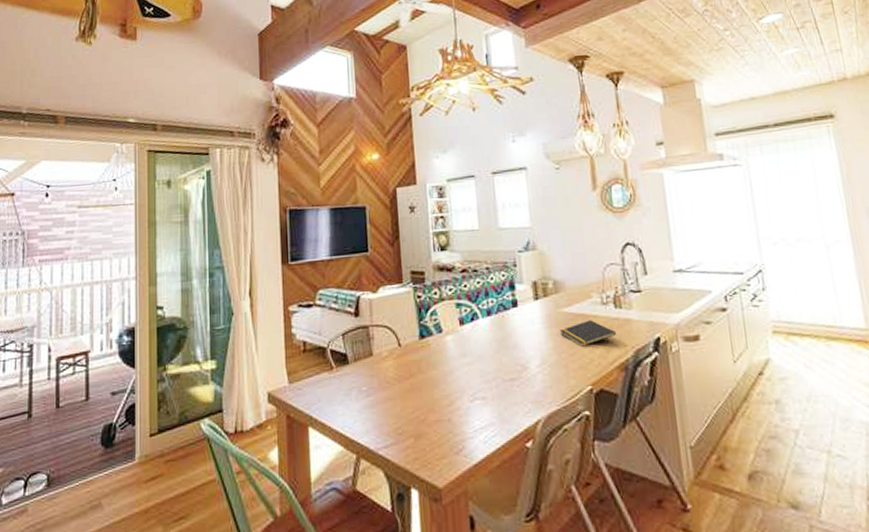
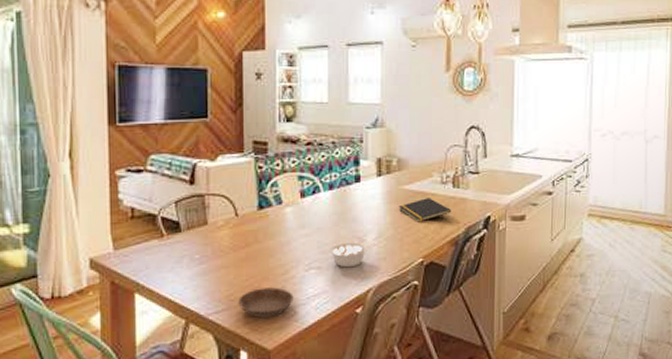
saucer: none [406,419,461,453] -> present [238,287,294,318]
legume: none [492,369,539,398] -> present [329,242,375,268]

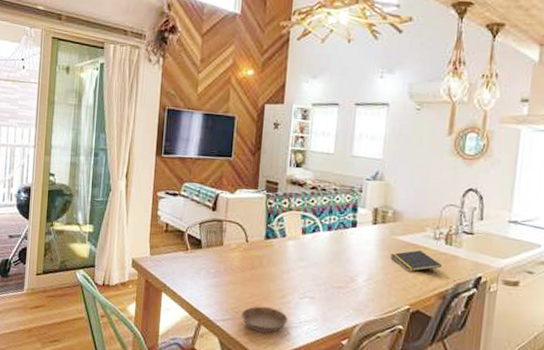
legume: present [329,242,375,268] -> none [322,278,365,303]

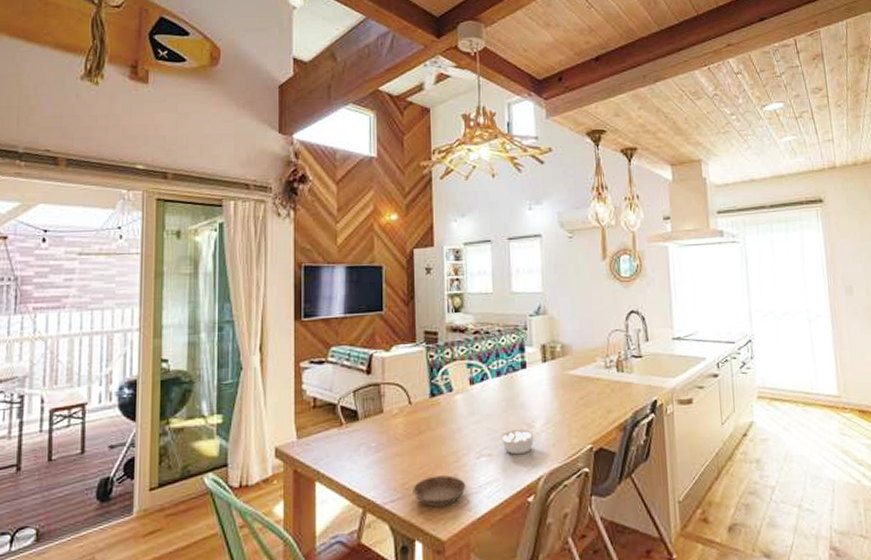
legume: none [322,278,365,303] -> present [498,428,544,455]
notepad: present [391,250,441,272] -> none [565,383,617,408]

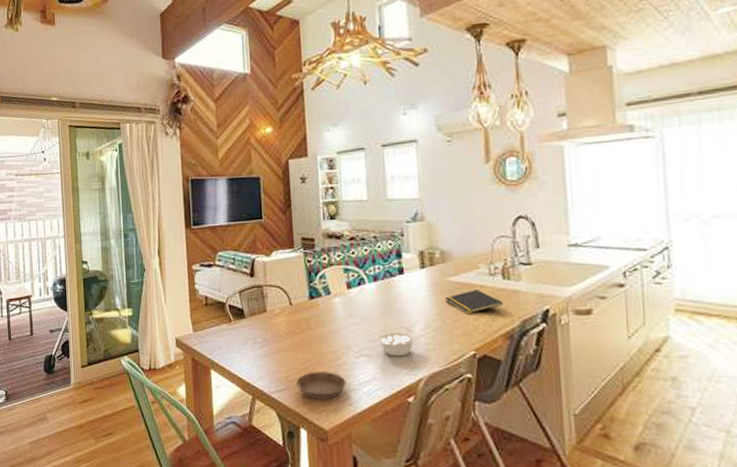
notepad: none [565,383,617,408] -> present [445,290,503,314]

